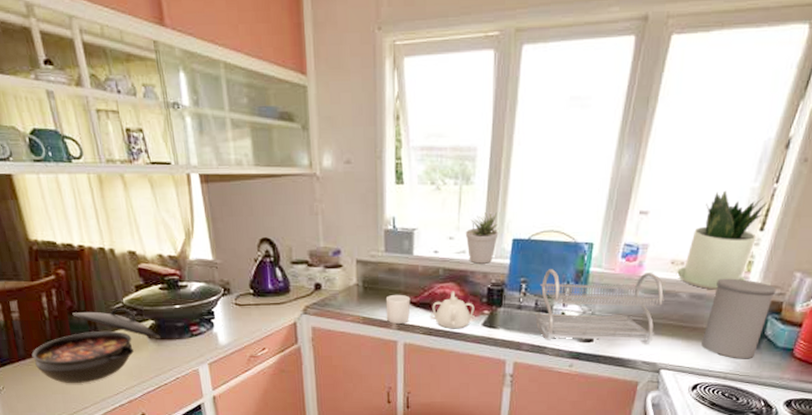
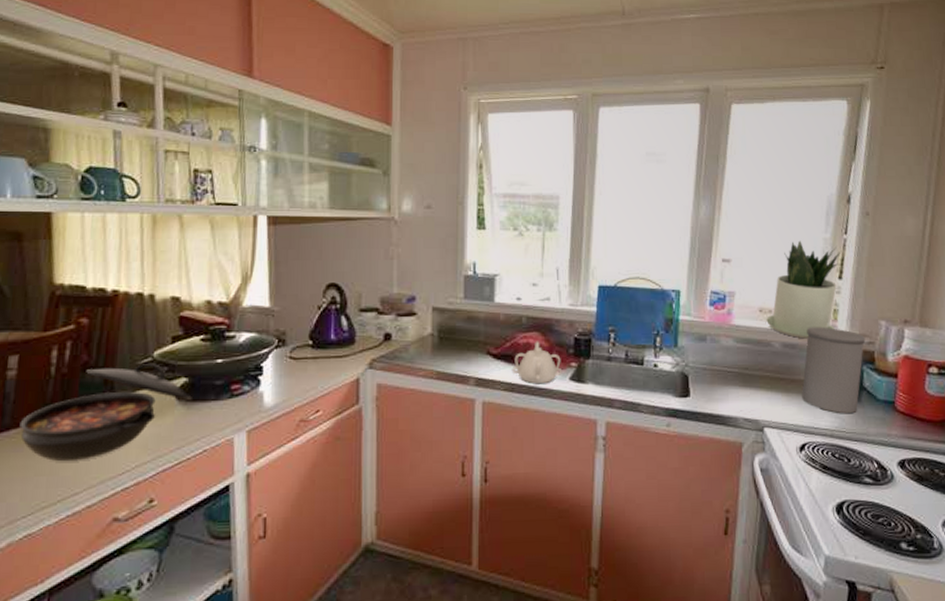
mug: present [385,294,411,325] -> none [463,345,491,380]
potted plant: present [465,212,499,264] -> none [549,259,584,312]
dish rack: present [534,269,665,346] -> none [625,317,758,400]

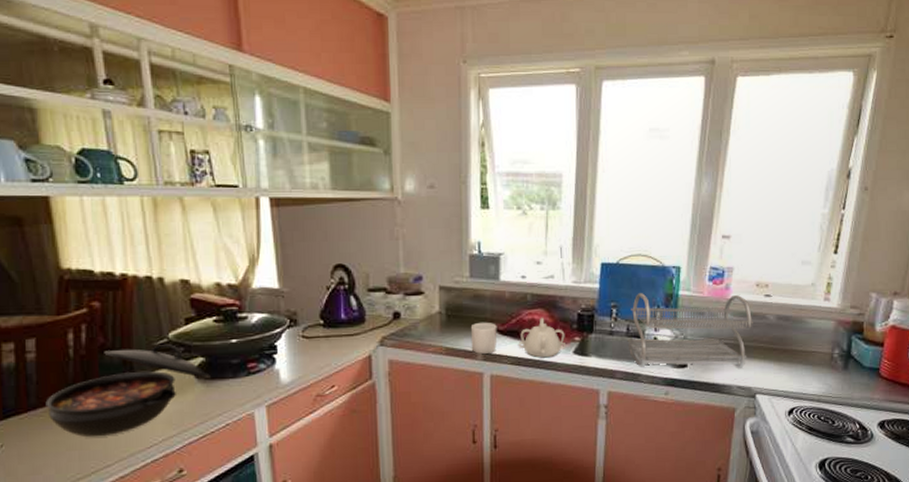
mug: none [463,345,491,380] -> present [470,322,497,355]
dish rack: none [625,317,758,400] -> present [626,293,753,370]
planter: present [766,240,842,339] -> none [763,216,839,311]
canister: present [802,327,866,414] -> none [793,299,856,381]

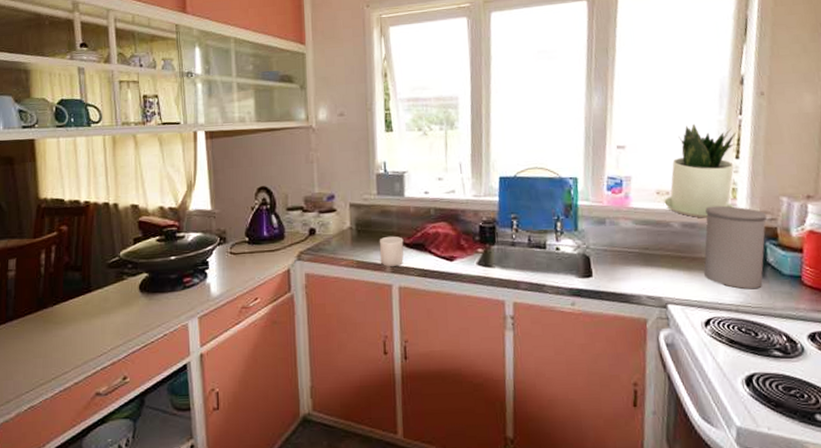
cooking pot: present [45,344,211,437] -> none [20,262,152,346]
teapot: present [518,317,567,358] -> none [423,230,470,270]
dish rack: present [626,293,753,370] -> none [528,203,657,279]
planter: none [763,216,839,311] -> present [664,123,737,218]
canister: none [793,299,856,381] -> present [704,205,768,290]

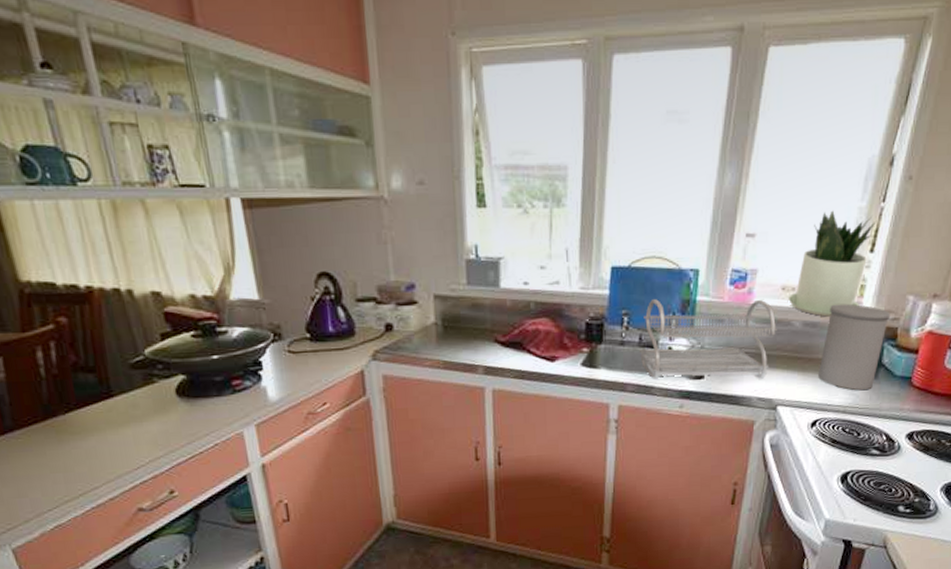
mug: present [379,236,404,267] -> none [469,333,499,368]
dish rack: none [528,203,657,279] -> present [638,299,777,380]

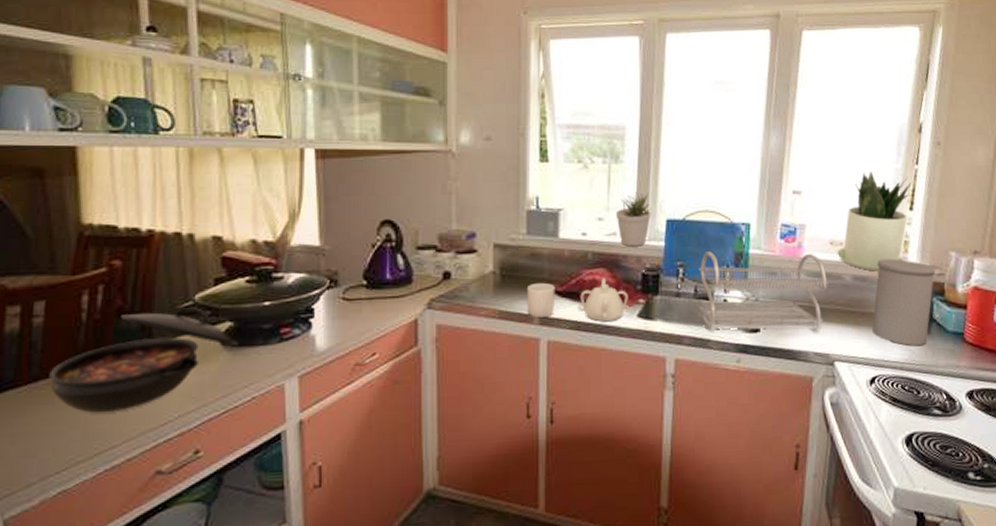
cooking pot: none [22,362,194,459] -> present [49,307,238,413]
mug: none [469,333,499,368] -> present [526,282,556,319]
teapot: none [521,327,574,371] -> present [577,277,630,322]
potted plant: none [558,238,596,296] -> present [615,192,651,247]

